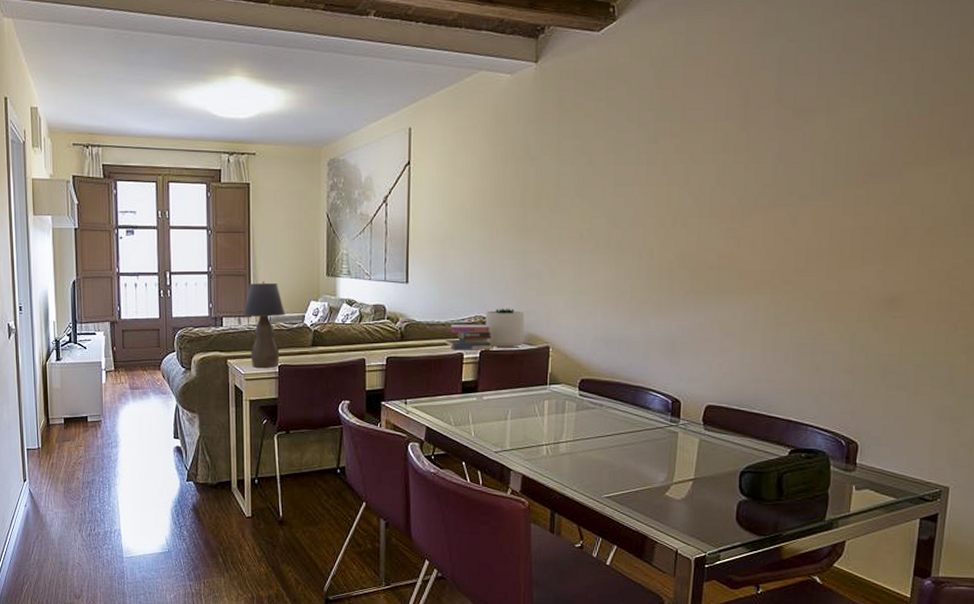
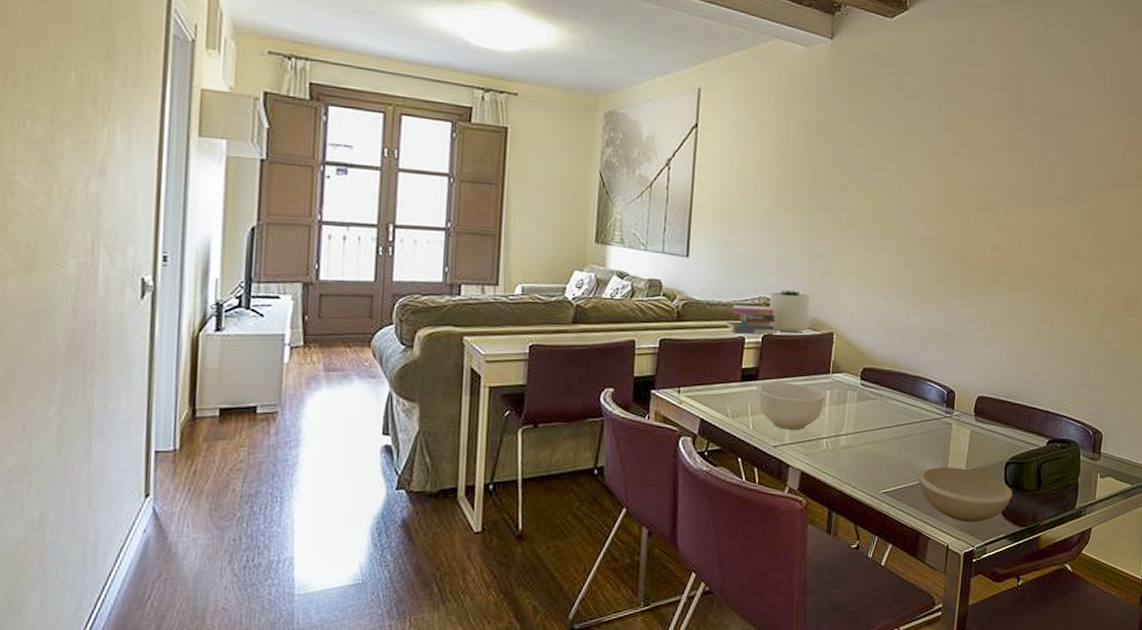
table lamp: present [242,281,285,368] -> none [486,244,542,348]
bowl: none [478,394,544,437] -> present [758,382,826,430]
bowl: none [642,474,749,529] -> present [917,467,1012,522]

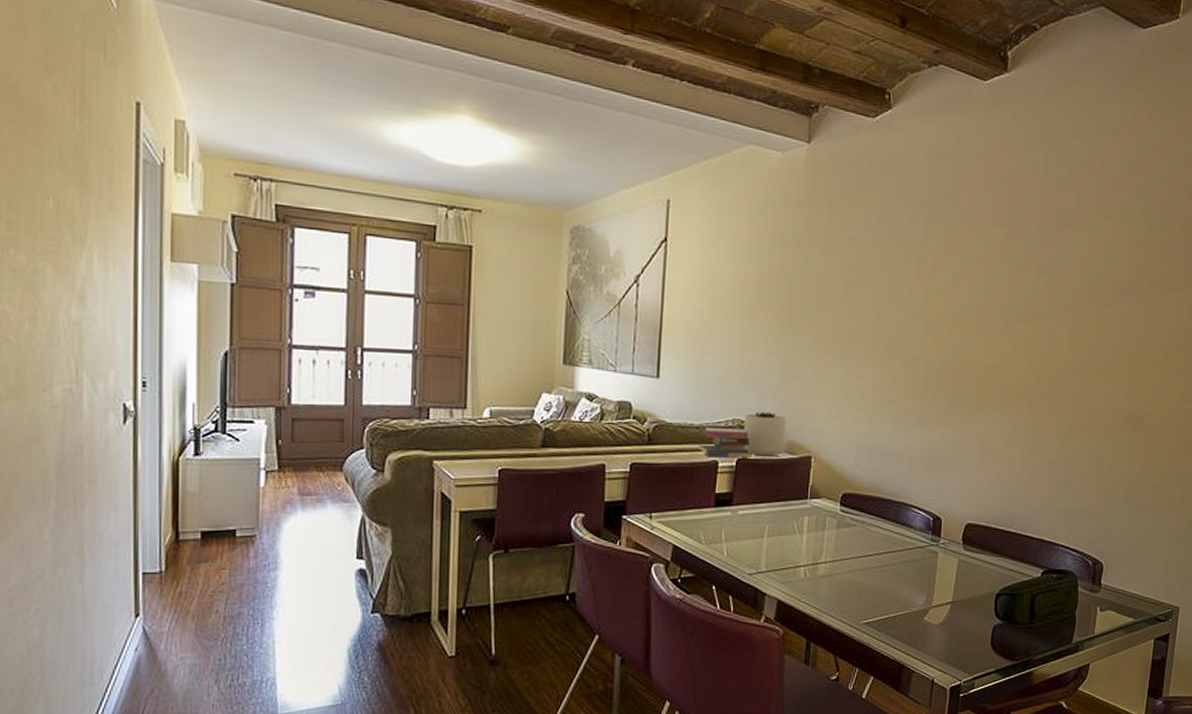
bowl: present [758,382,826,430] -> none [733,508,804,557]
bowl: present [917,467,1012,522] -> none [901,597,1003,656]

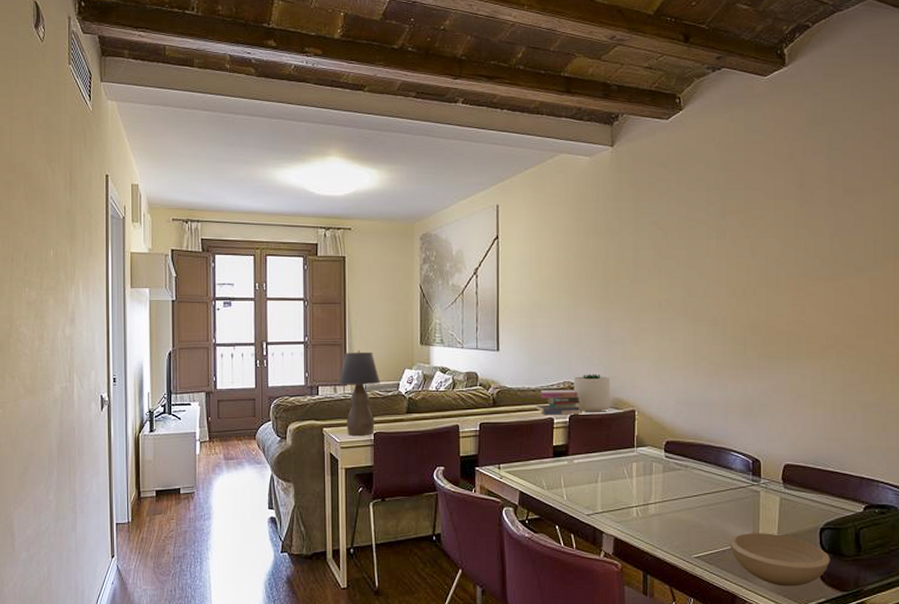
table lamp: none [455,366,510,472] -> present [337,350,380,436]
bowl: none [901,597,1003,656] -> present [729,533,830,586]

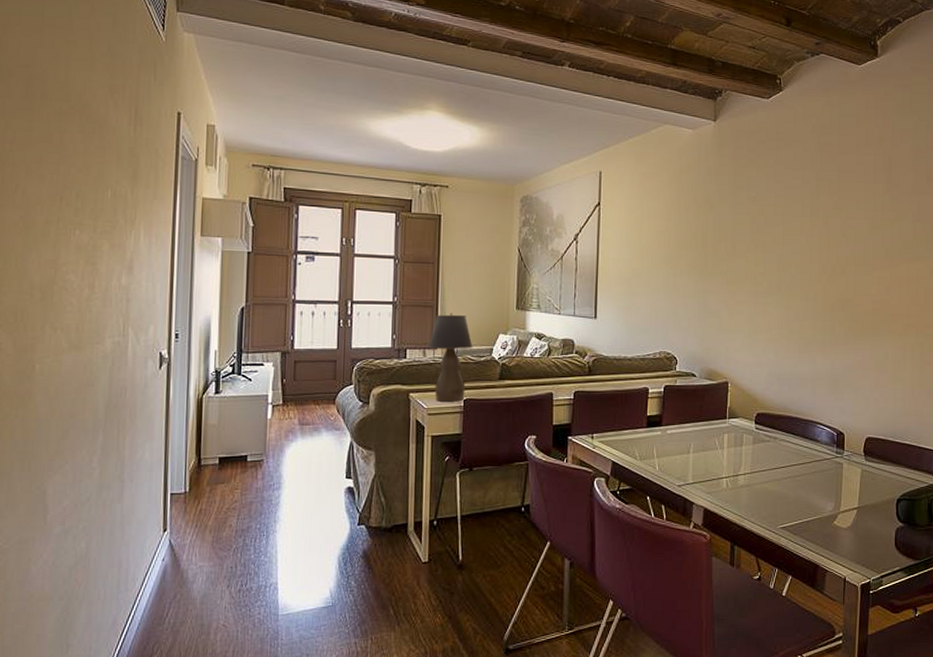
books: present [536,389,580,415] -> none [631,359,675,385]
planter: present [573,373,611,411] -> none [669,344,706,382]
bowl: present [729,533,830,586] -> none [813,504,905,556]

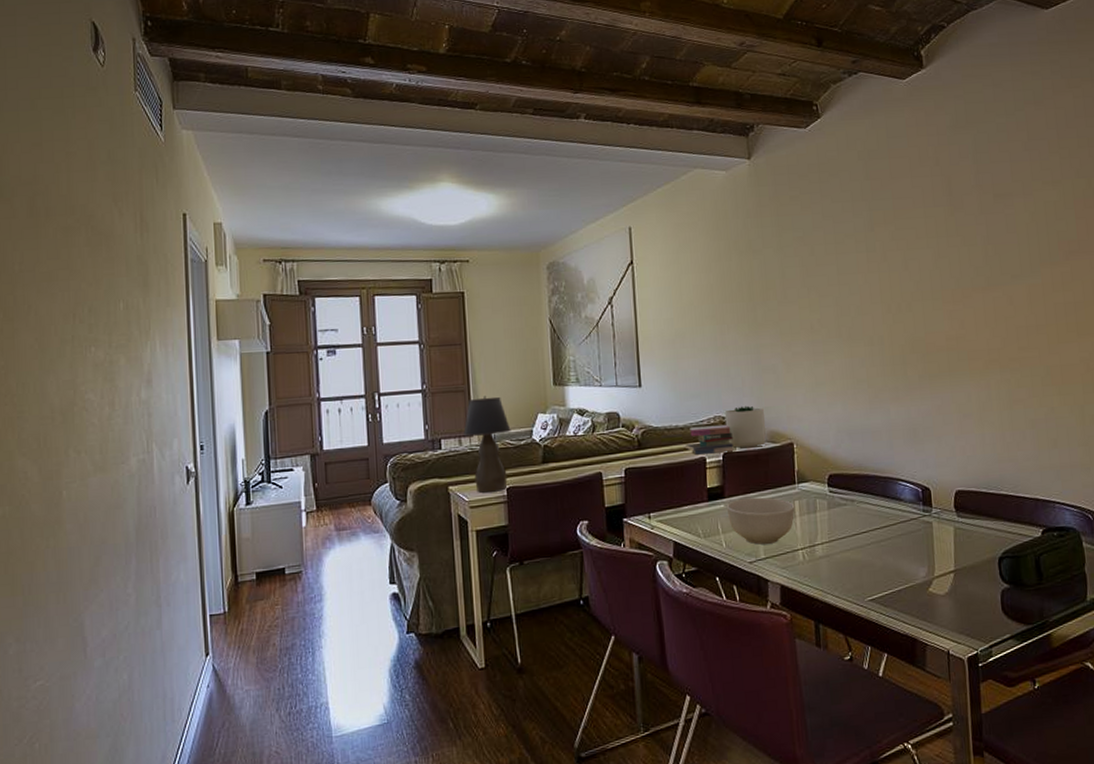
books: none [631,359,675,385] -> present [686,424,734,455]
bowl: none [662,428,724,470] -> present [726,497,795,545]
planter: none [669,344,706,382] -> present [724,405,766,448]

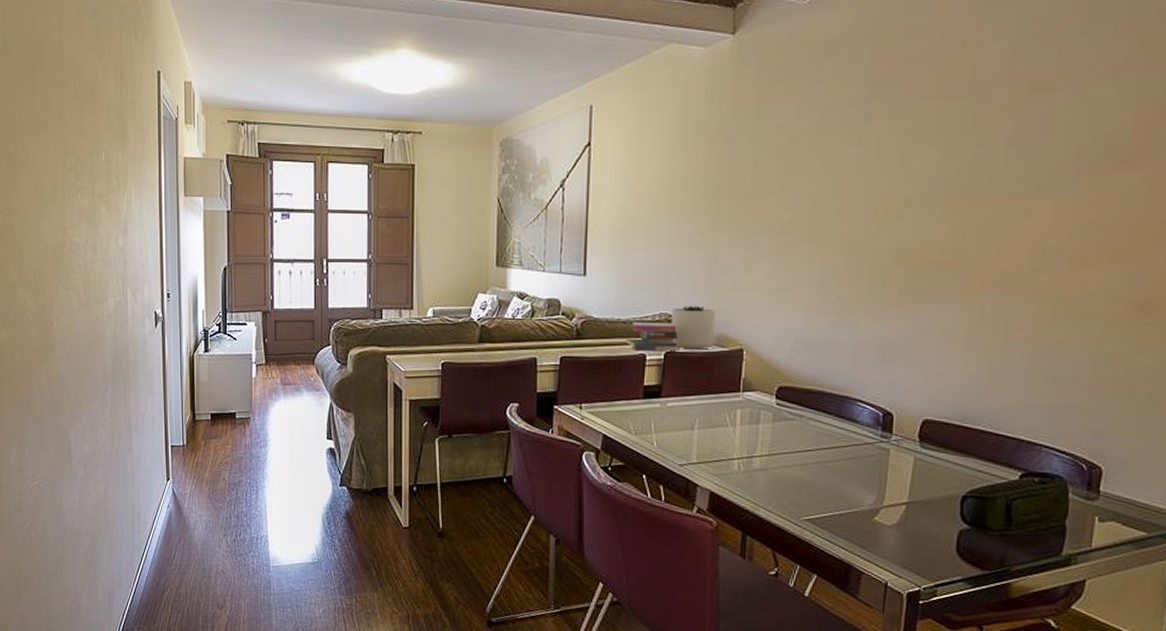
table lamp: present [462,396,511,493] -> none [403,271,450,365]
bowl: present [726,497,795,545] -> none [662,400,736,449]

